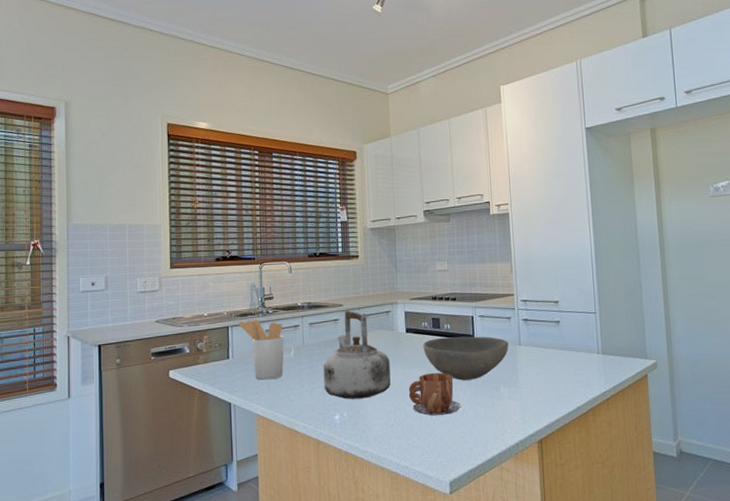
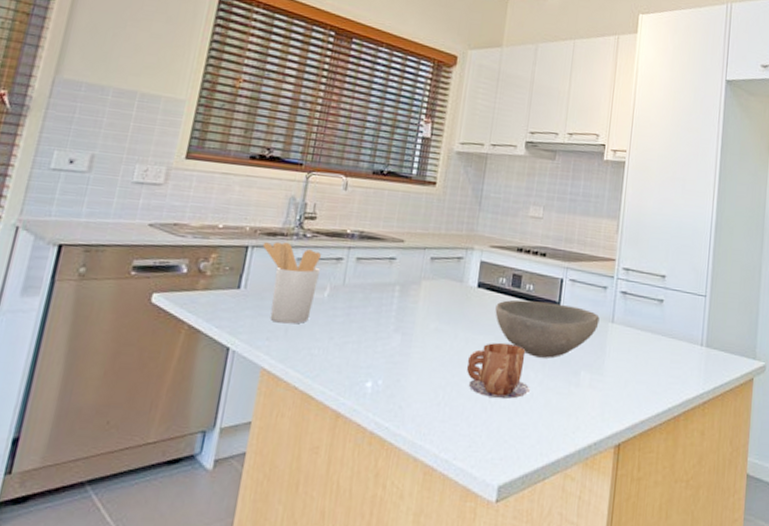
kettle: present [323,310,391,399] -> none [359,248,451,365]

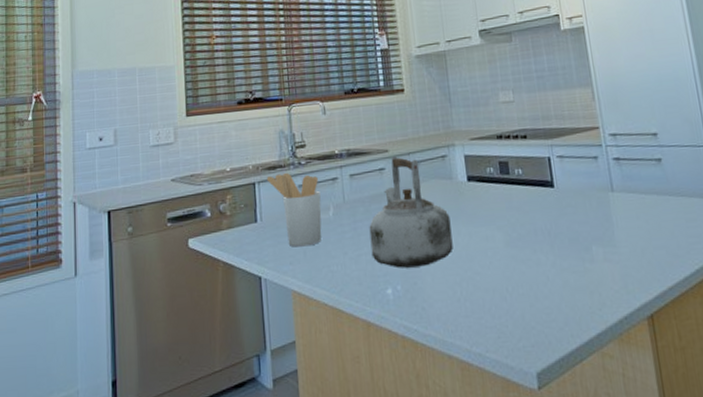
kettle: none [359,248,451,365] -> present [369,156,453,268]
mug: present [466,342,530,399] -> none [475,230,545,286]
bowl: present [495,299,600,359] -> none [490,182,599,240]

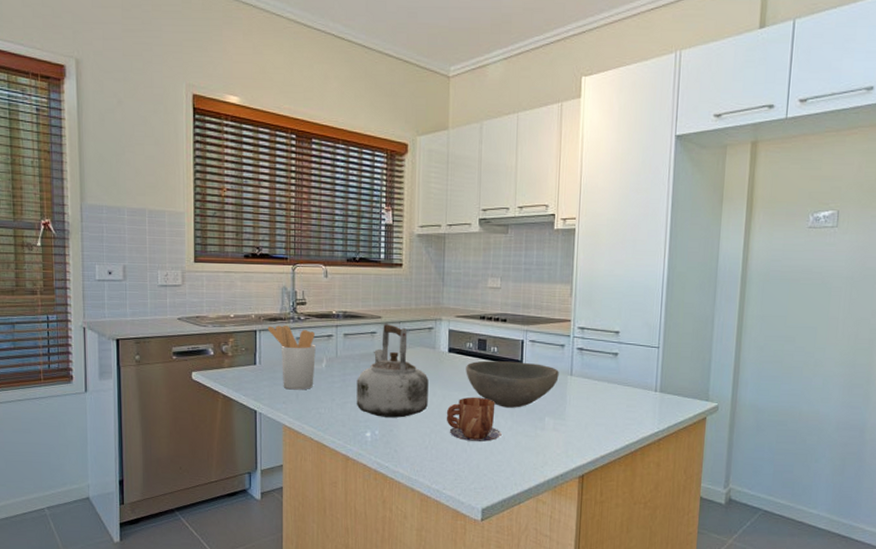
mug: none [475,230,545,286] -> present [446,397,502,442]
bowl: none [490,182,599,240] -> present [466,360,559,408]

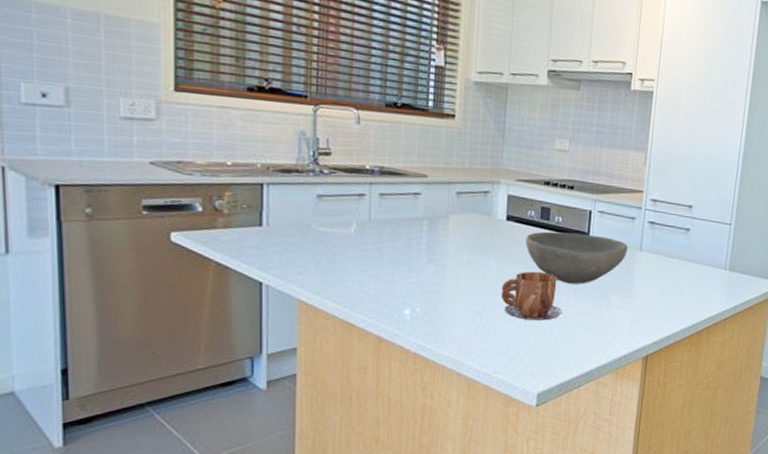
utensil holder: present [267,325,316,390] -> none [278,179,343,259]
kettle: present [356,323,429,418] -> none [393,183,482,293]

